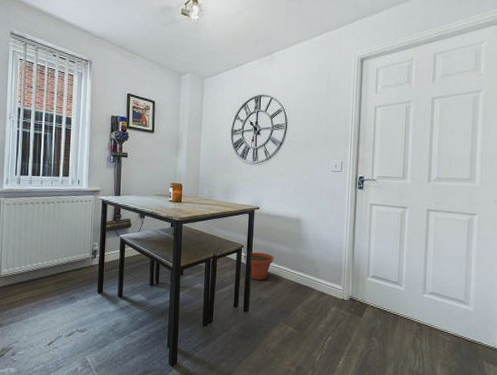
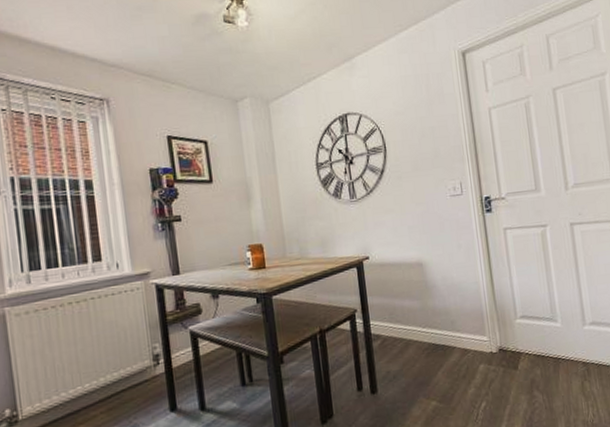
plant pot: present [244,252,274,280] -> none [359,313,399,351]

